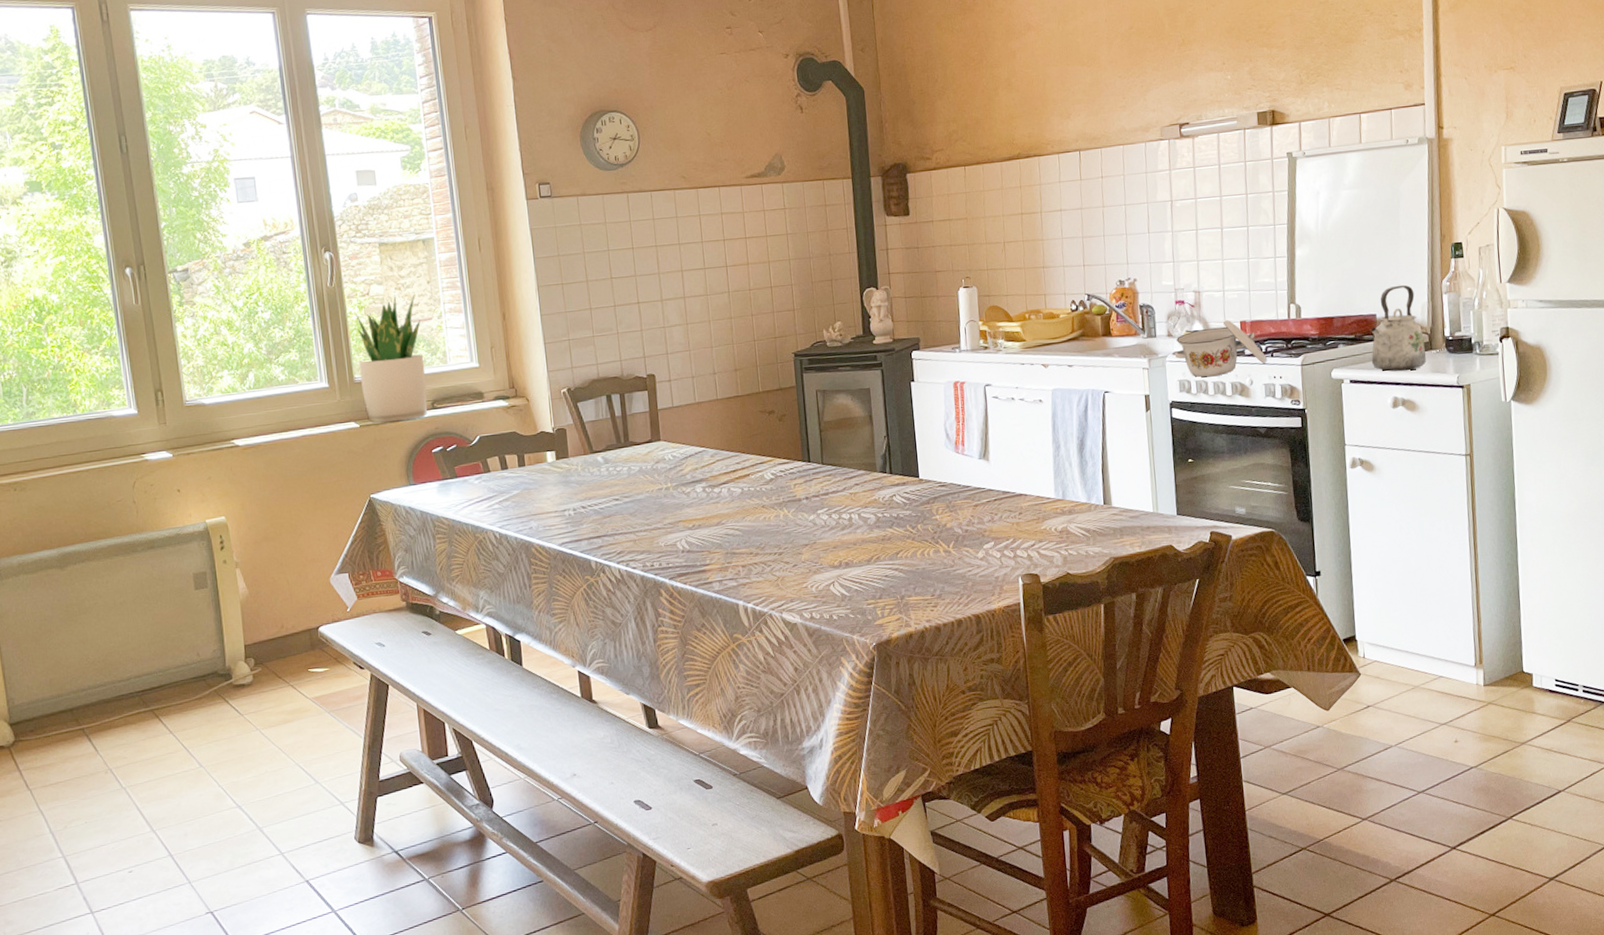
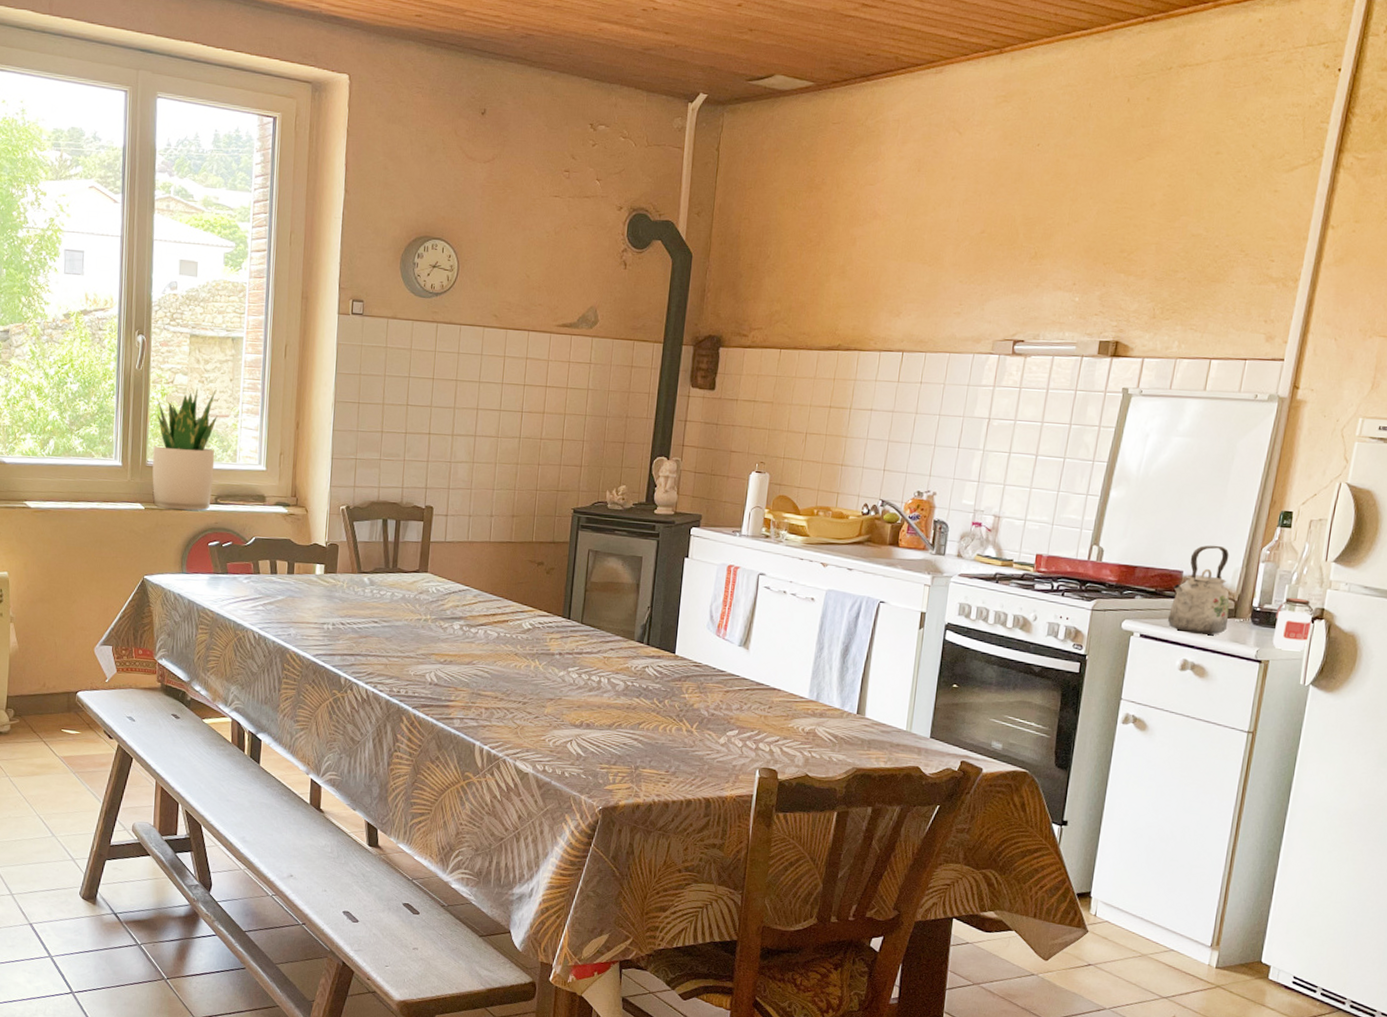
cooking pot: present [1174,320,1267,378] -> none [960,550,1057,606]
jar: none [1467,321,1502,372] -> present [1272,597,1315,651]

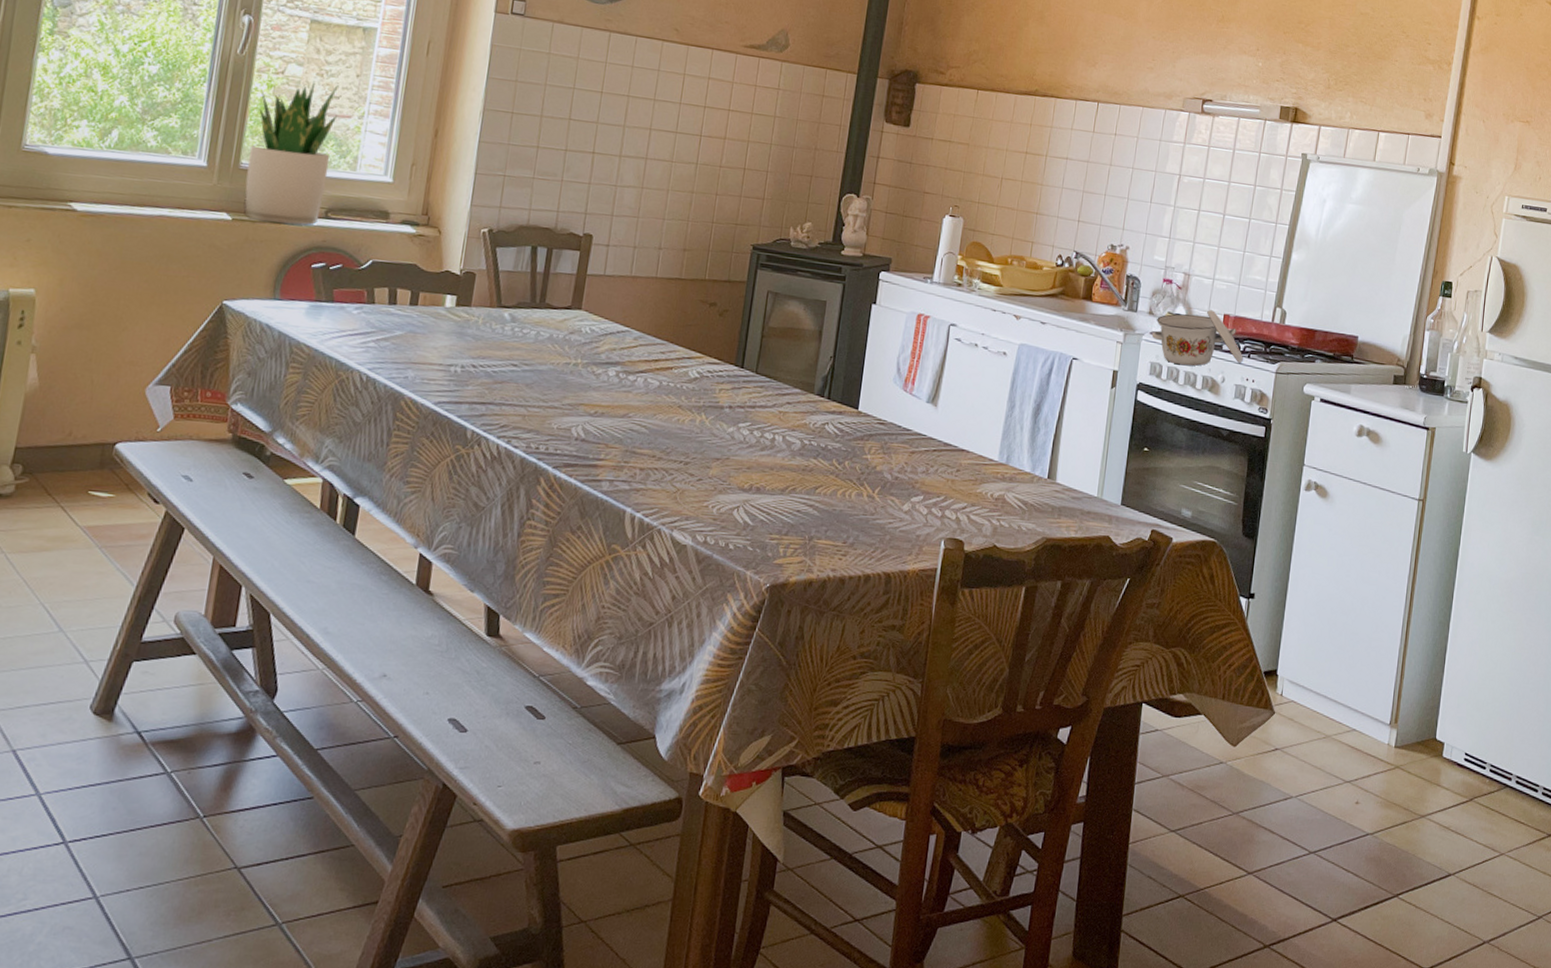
cooking pot: none [960,550,1057,606] -> present [1151,310,1243,366]
kettle: present [1167,545,1230,636] -> none [1345,311,1400,402]
jar: present [1272,597,1315,651] -> none [1438,365,1474,419]

